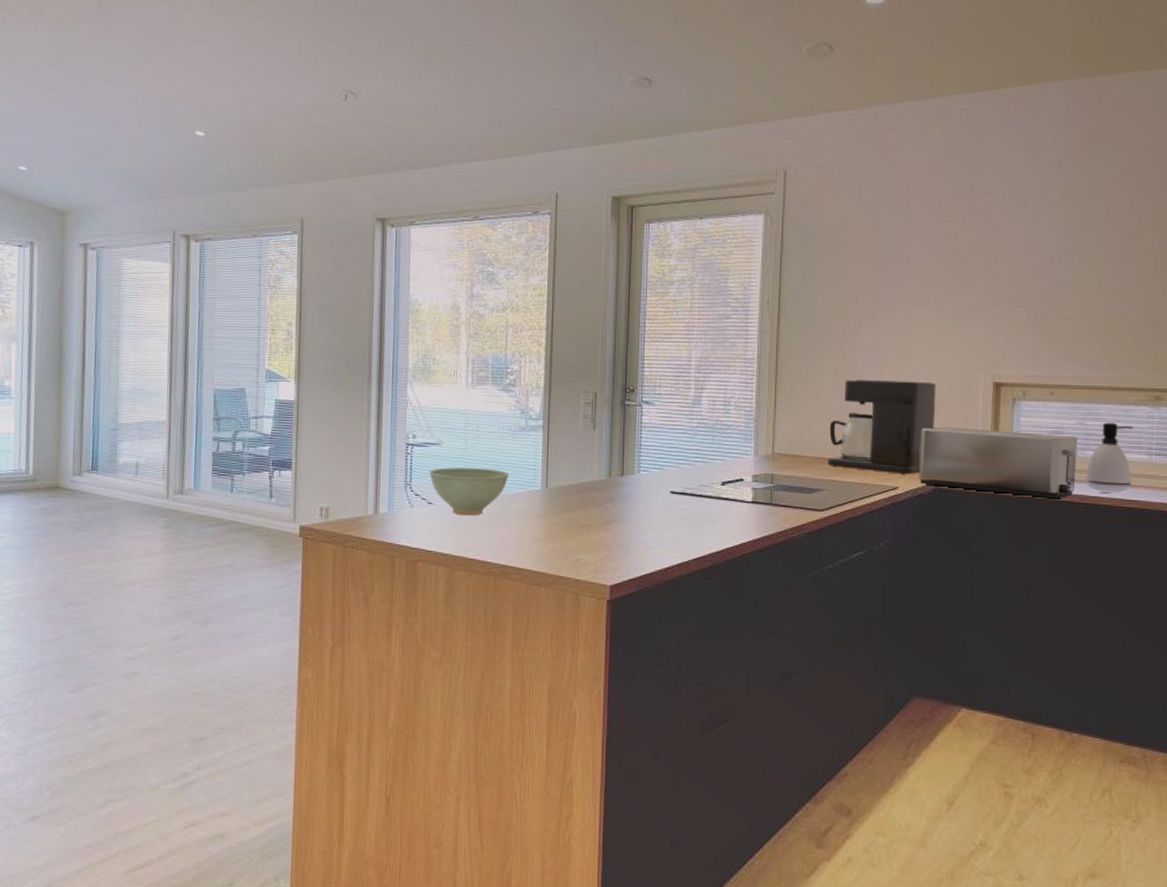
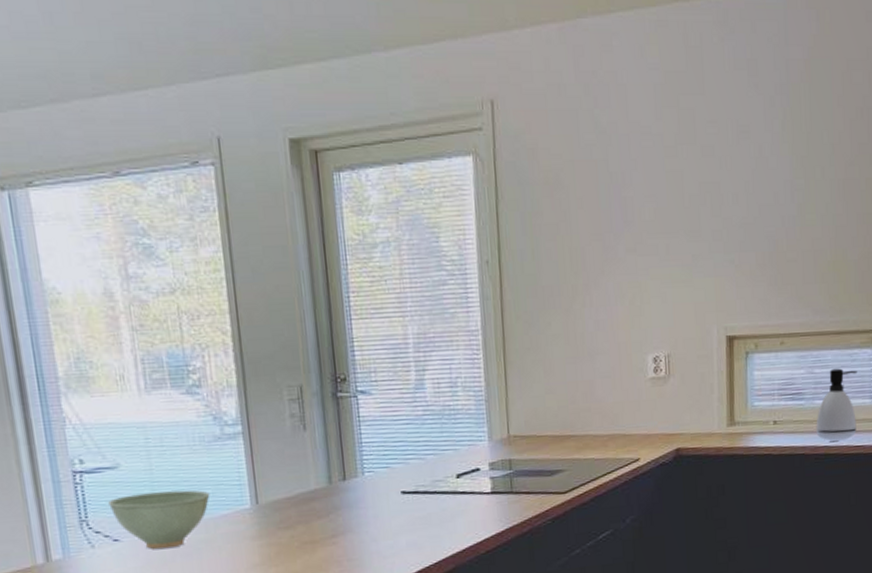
coffee maker: present [828,380,936,475] -> none [565,341,672,445]
toaster: present [918,426,1077,499] -> none [658,385,808,454]

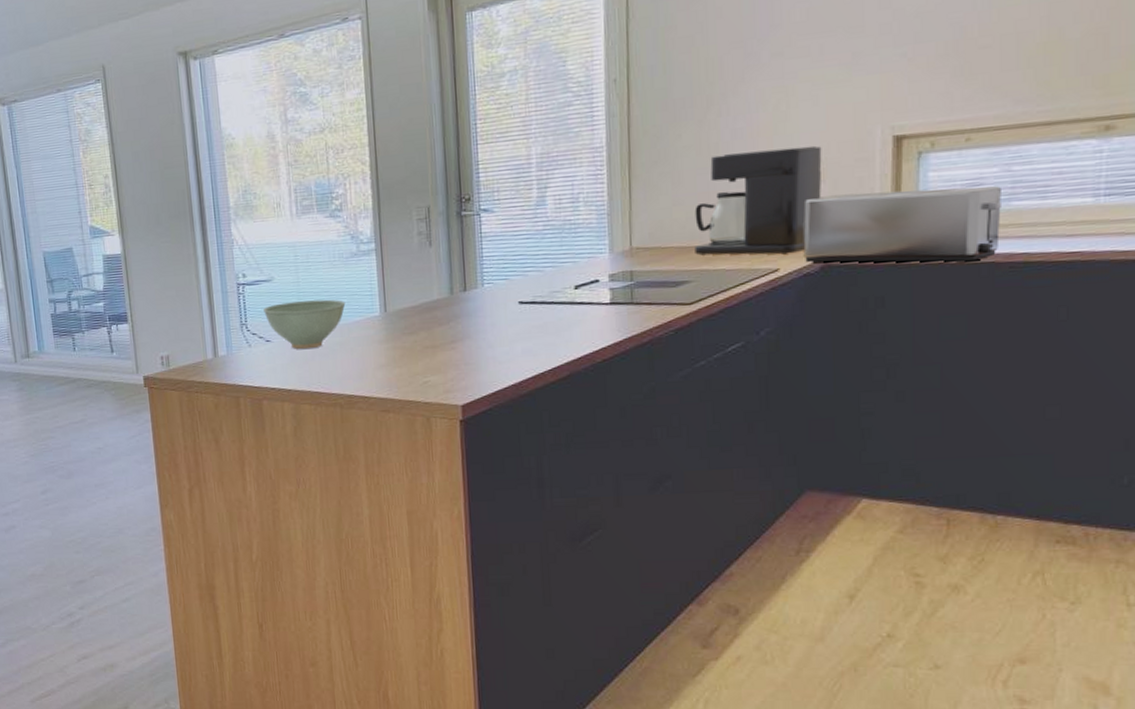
coffee maker: none [565,341,672,445] -> present [694,145,823,256]
toaster: none [658,385,808,454] -> present [803,186,1001,264]
soap dispenser: present [816,368,857,442] -> none [1012,163,1075,248]

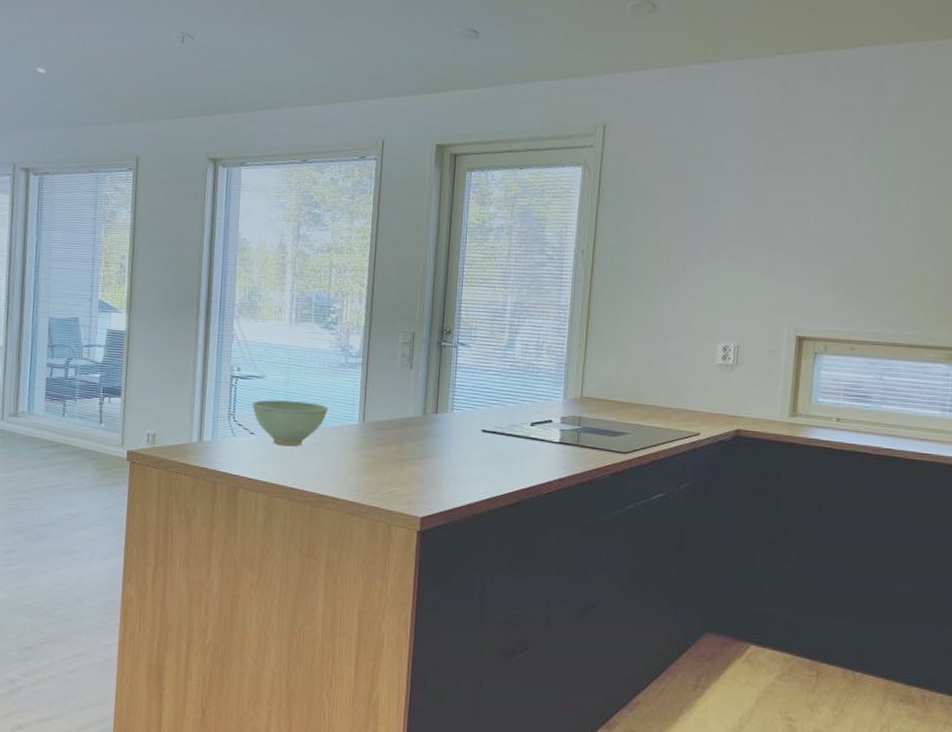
coffee maker: present [694,145,823,256] -> none [633,329,741,422]
toaster: present [803,186,1001,264] -> none [720,376,874,450]

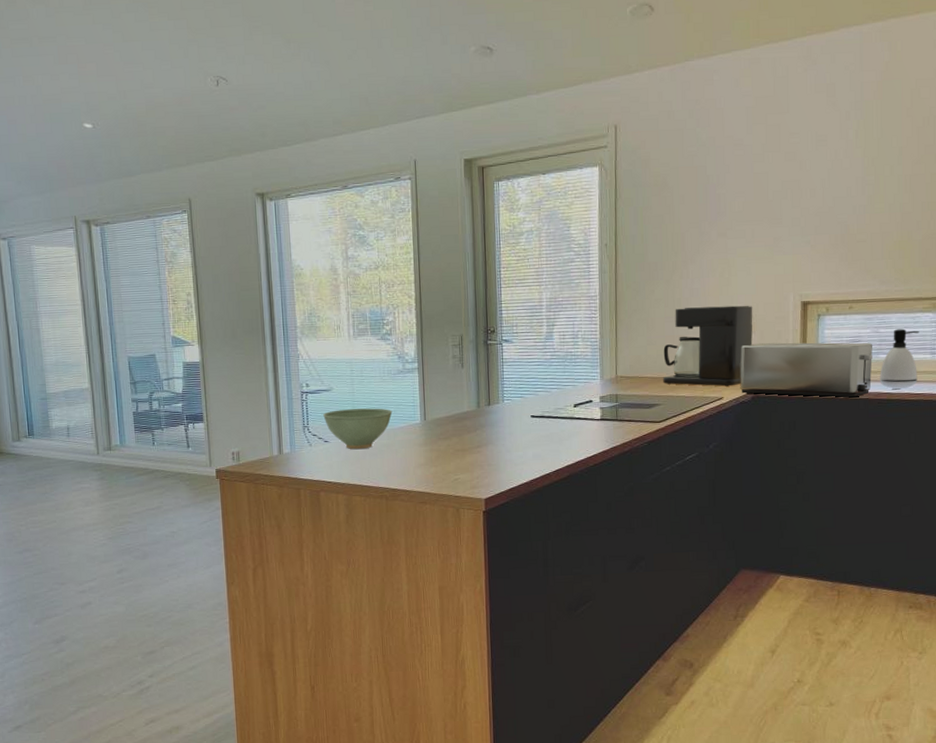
coffee maker: none [633,329,741,422] -> present [663,305,753,387]
toaster: none [720,376,874,450] -> present [740,342,872,398]
soap dispenser: none [880,378,929,447] -> present [880,328,919,390]

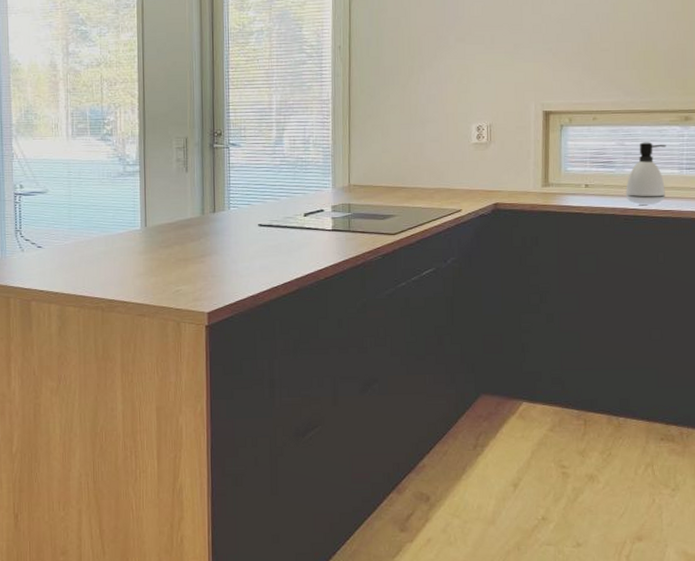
bowl: present [323,408,393,450] -> none [37,212,111,257]
coffee maker: present [663,305,753,387] -> none [398,113,493,198]
toaster: present [740,342,872,398] -> none [479,153,618,213]

